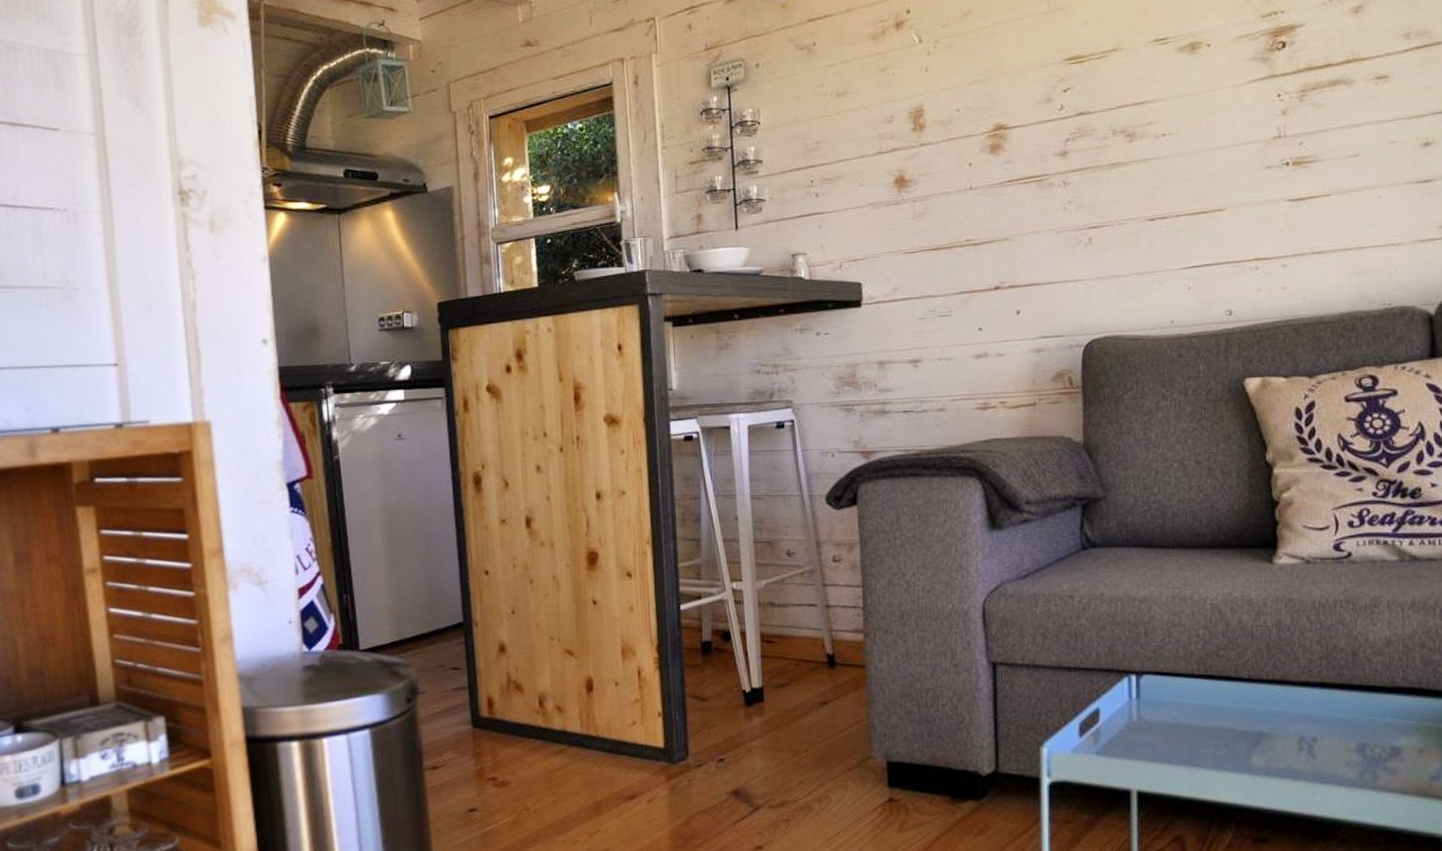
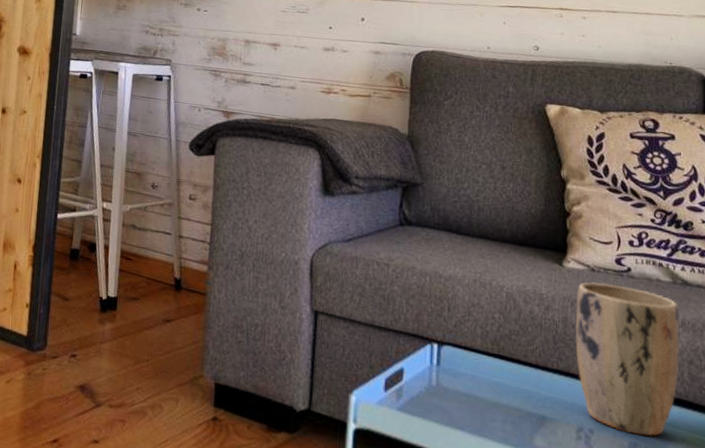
plant pot: none [1291,574,1411,735] -> present [575,282,681,437]

